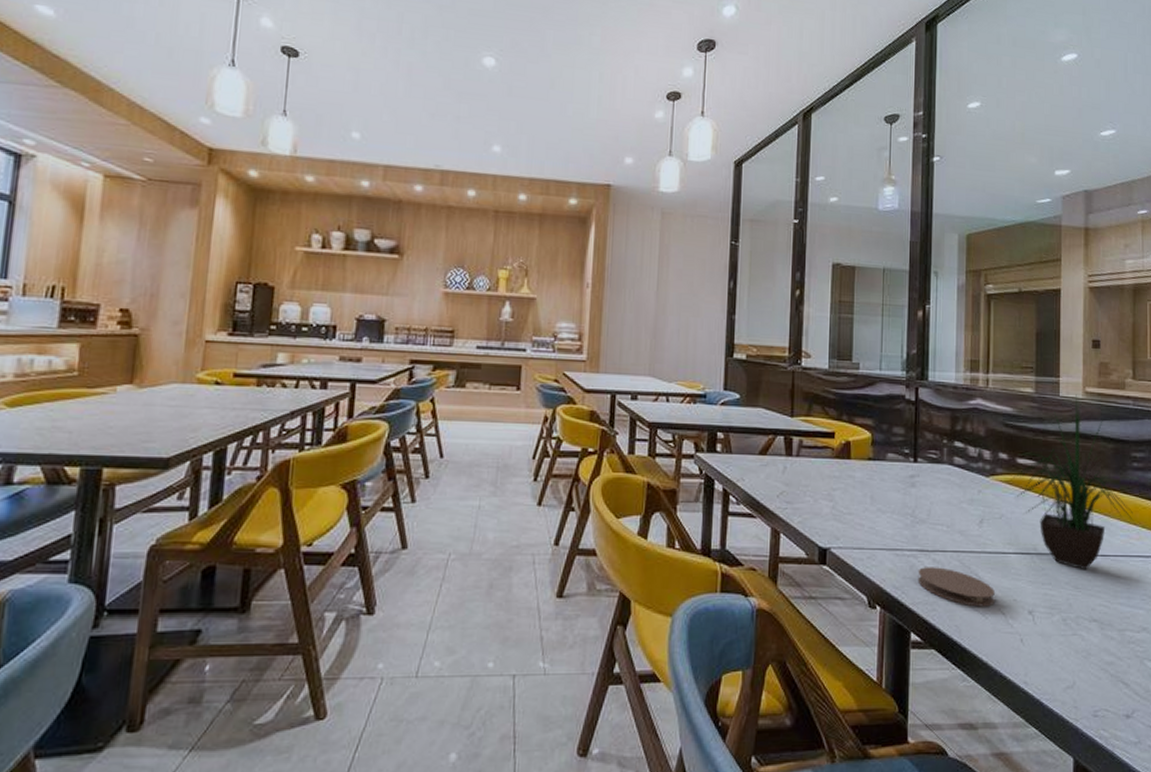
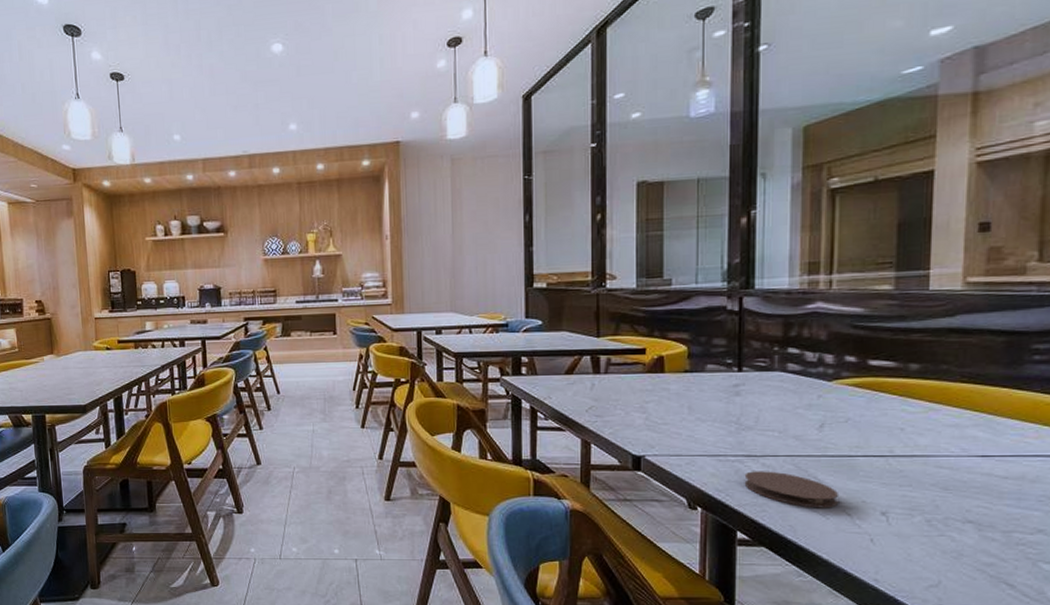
potted plant: present [1011,394,1136,571] -> none [860,286,1034,472]

